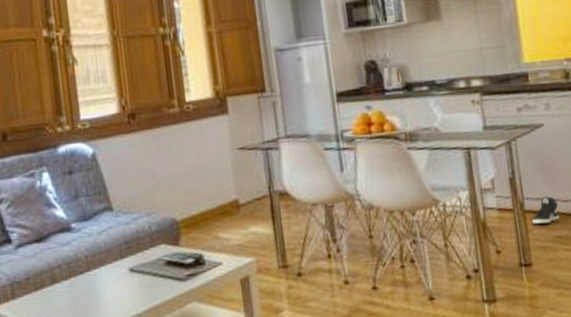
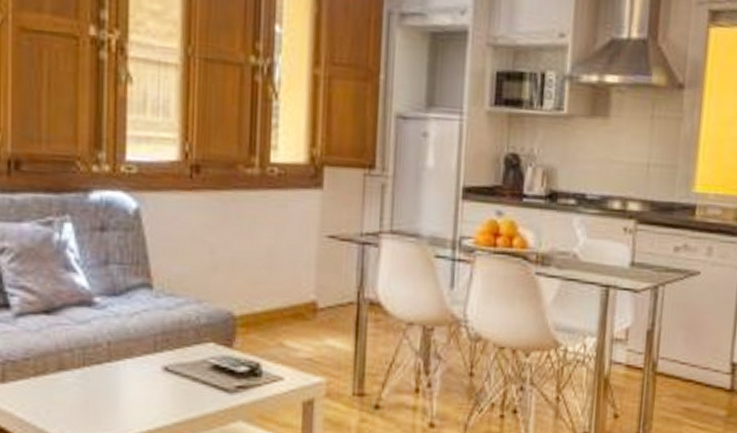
sneaker: present [532,196,559,225] -> none [662,358,696,392]

